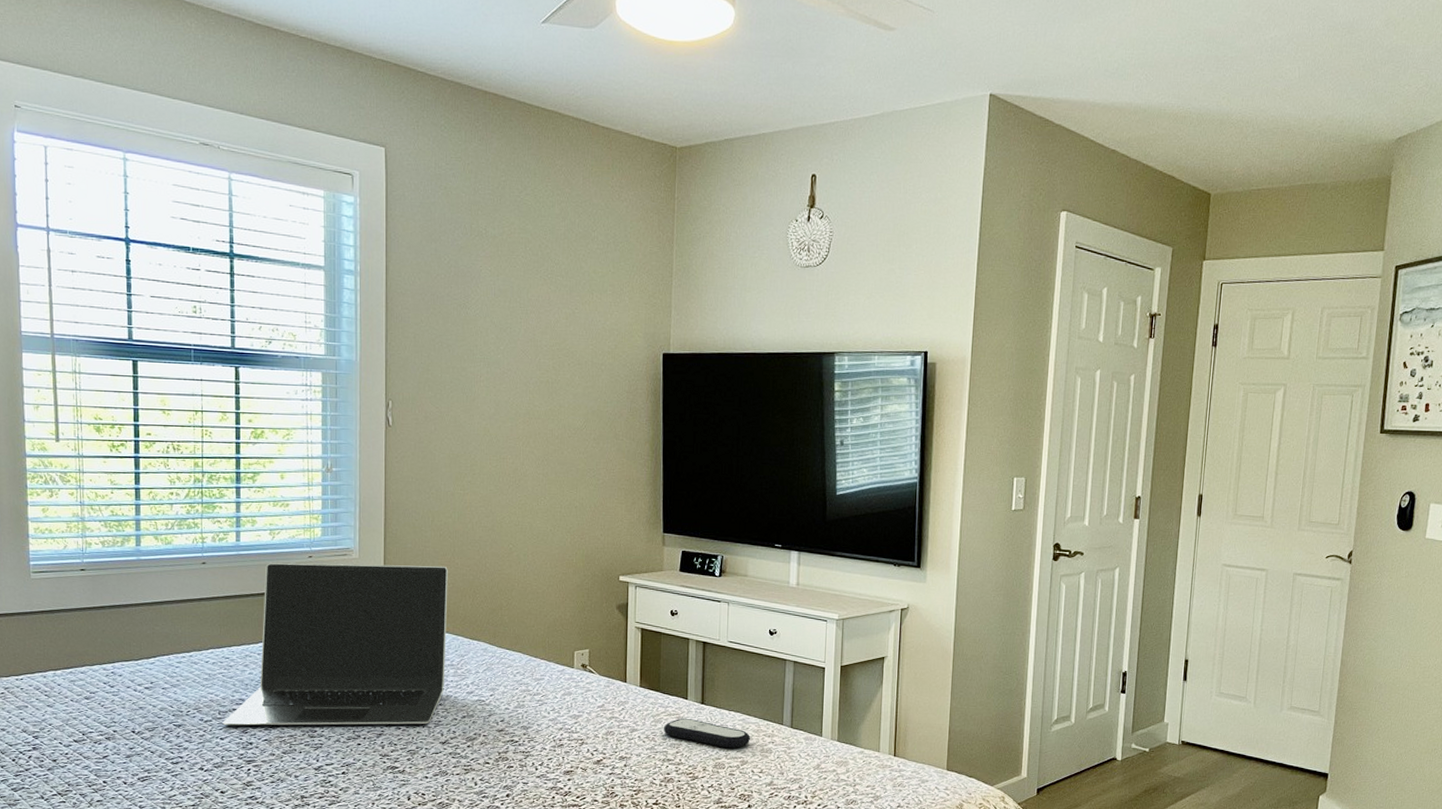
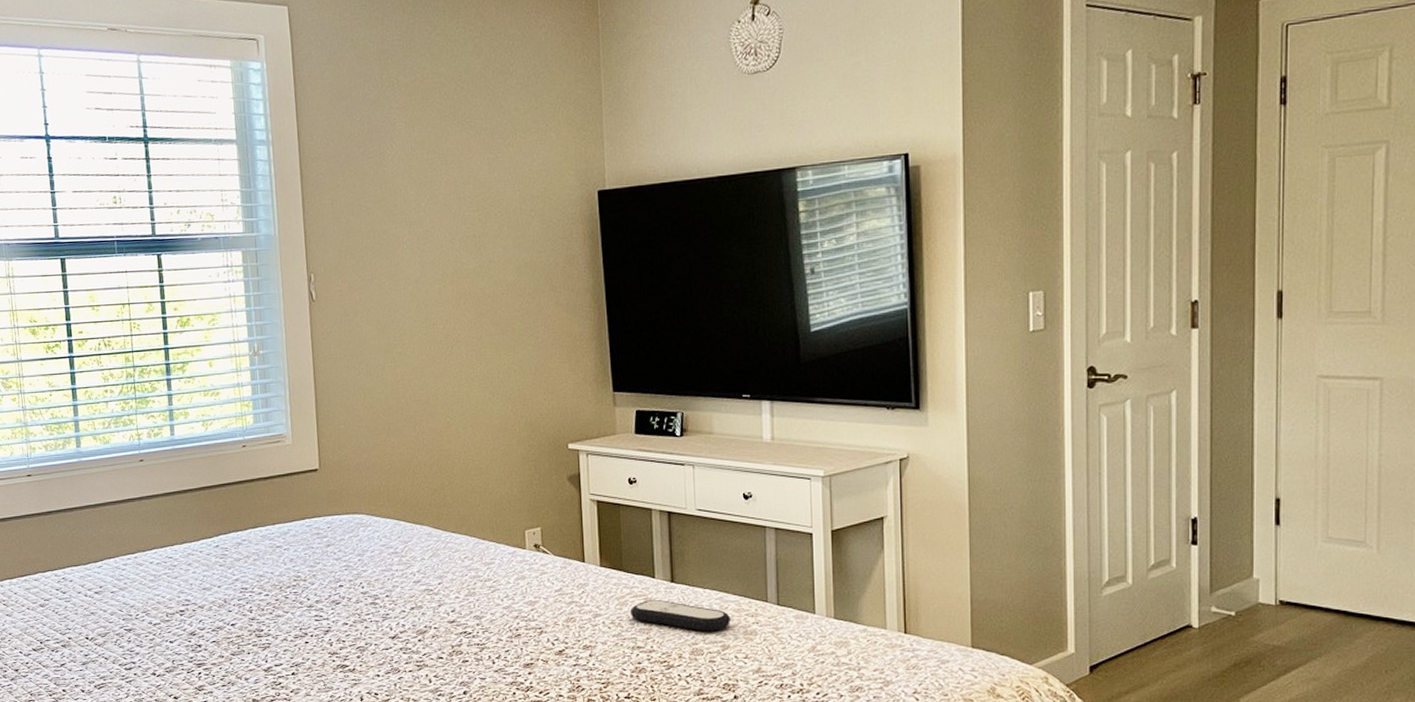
laptop: present [222,562,448,726] -> none [170,446,390,628]

